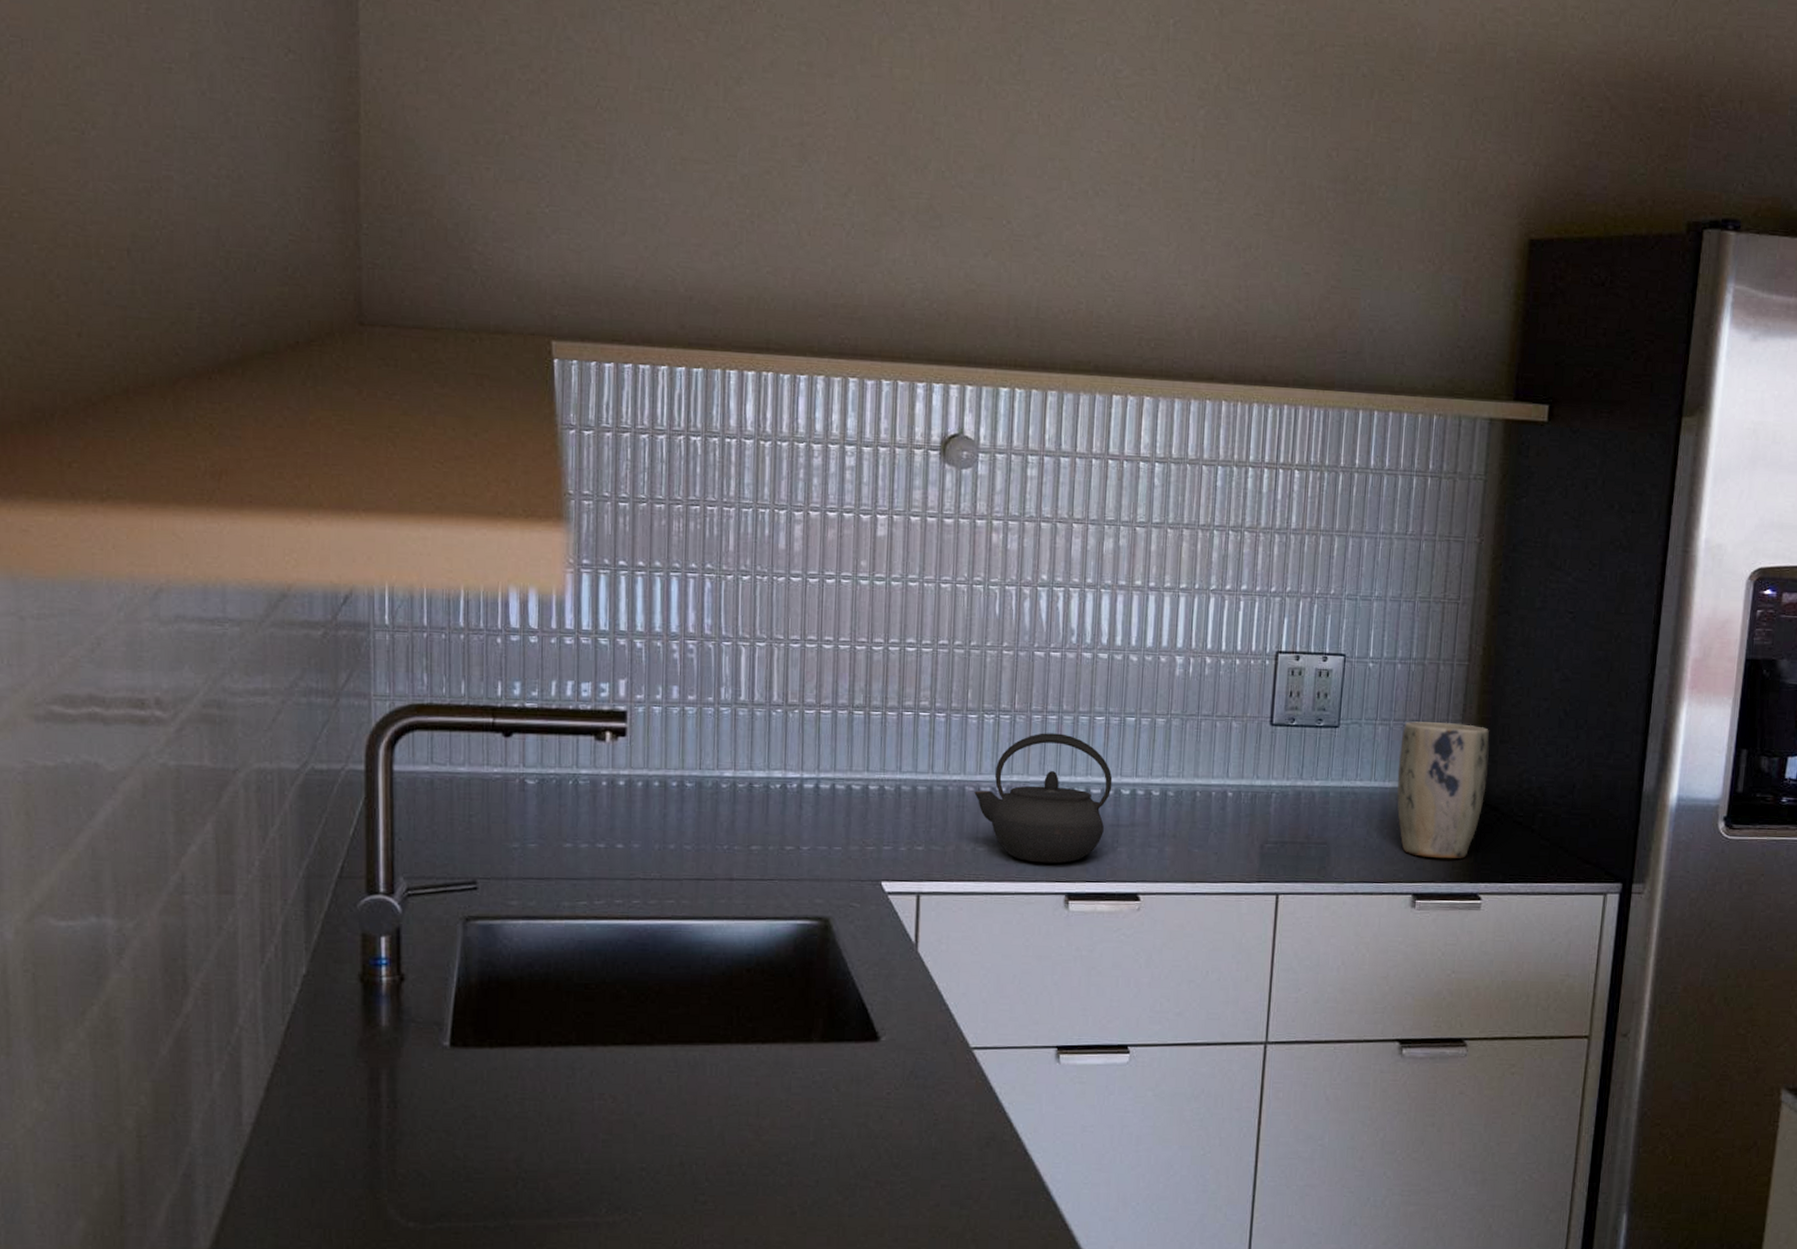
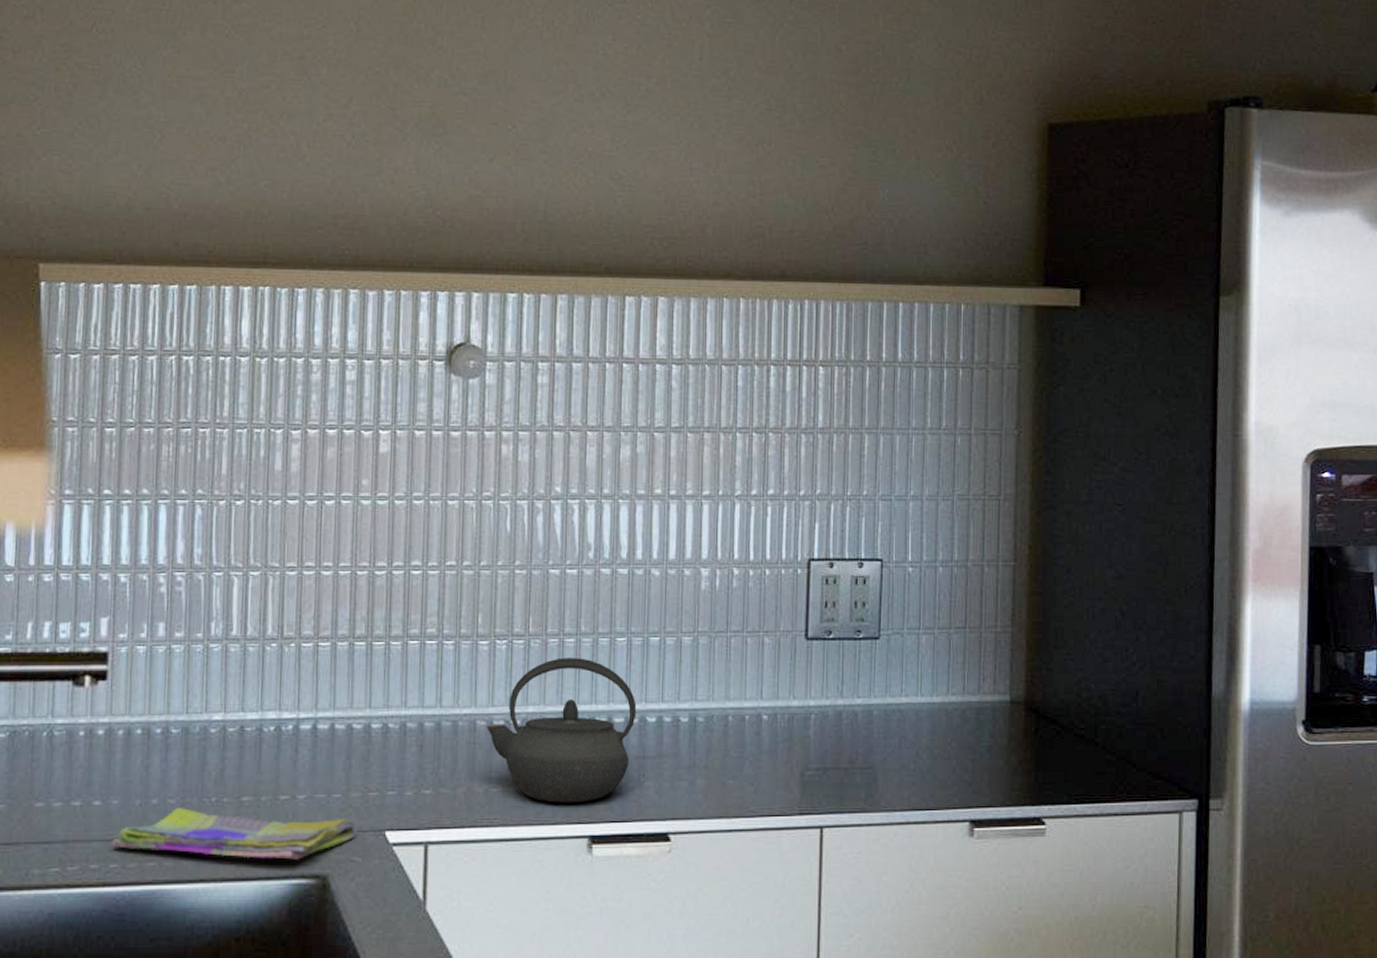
dish towel: none [634,853,856,903] -> present [111,808,357,860]
plant pot: present [1396,721,1490,859] -> none [945,628,1043,780]

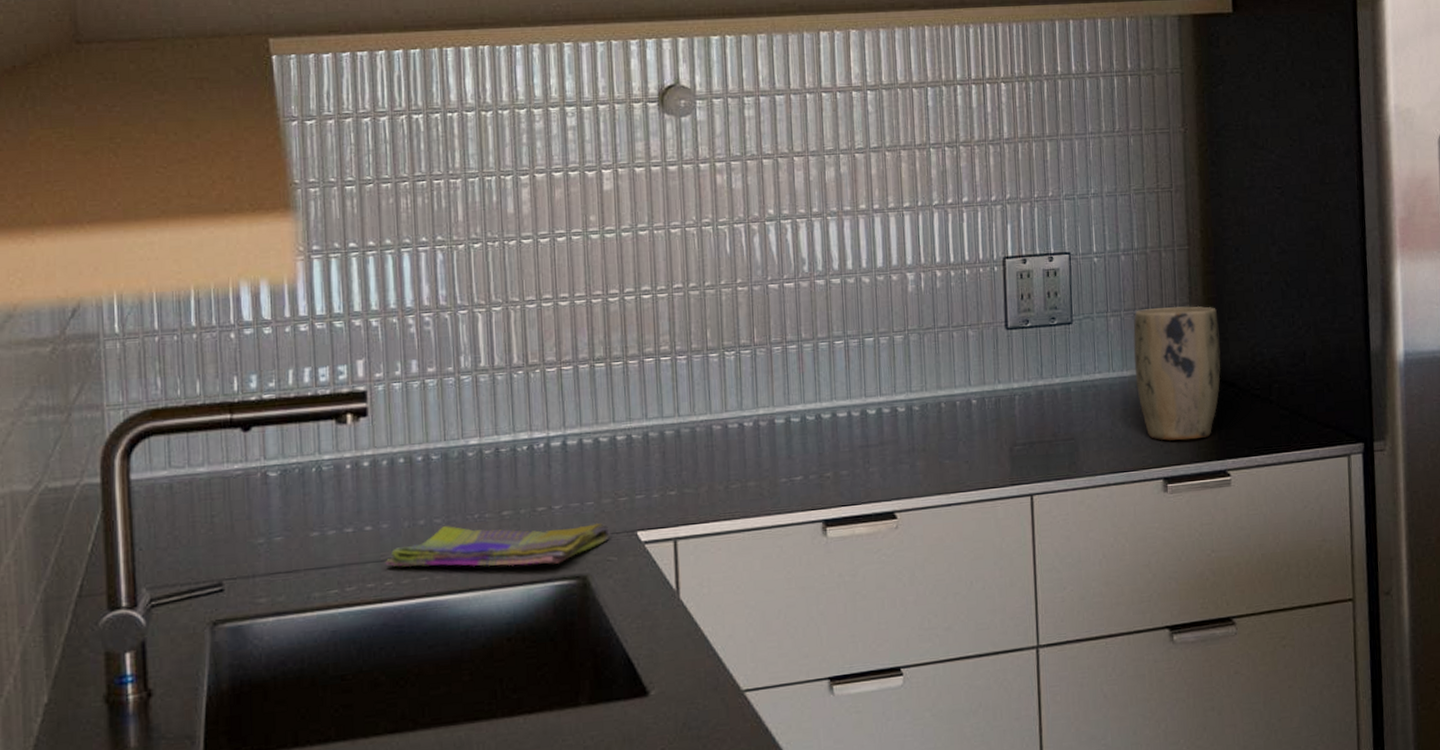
kettle: present [486,658,637,803] -> none [722,362,858,493]
plant pot: none [945,628,1043,780] -> present [1133,306,1221,441]

